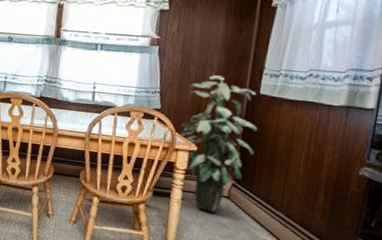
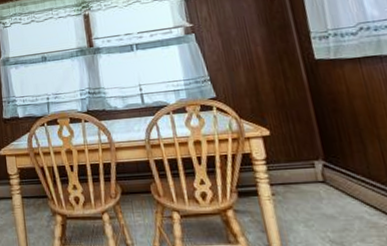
indoor plant: present [181,75,258,214] -> none [238,49,334,205]

